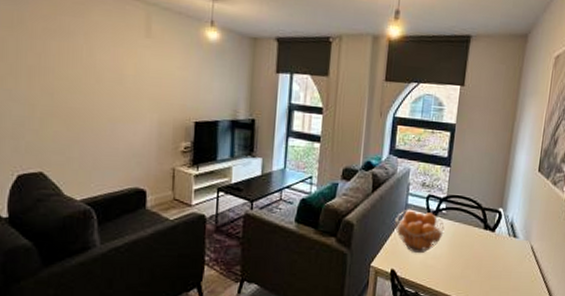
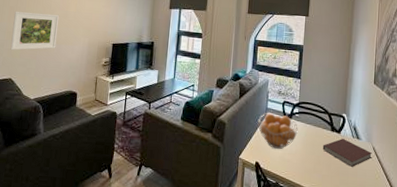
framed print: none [36,72,111,132] -> present [10,11,60,50]
notebook: none [472,238,529,270] -> present [322,139,372,167]

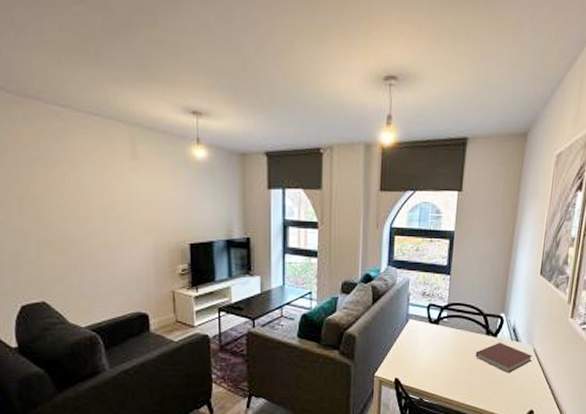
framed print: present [10,11,60,50] -> none [27,202,105,261]
fruit basket: present [258,112,298,150] -> none [397,319,447,362]

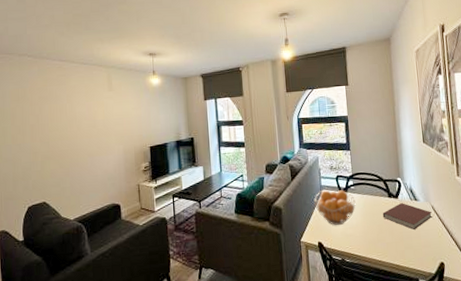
fruit basket: none [397,319,447,362] -> present [314,189,356,226]

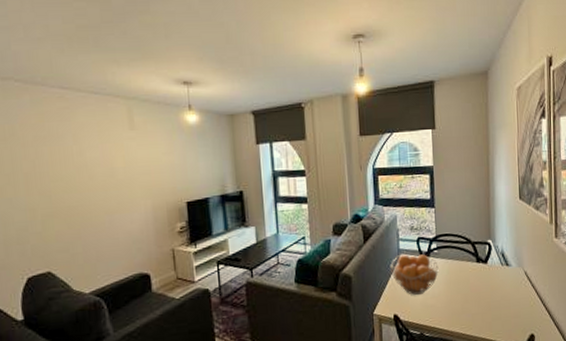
notebook: present [382,203,432,230] -> none [469,268,524,298]

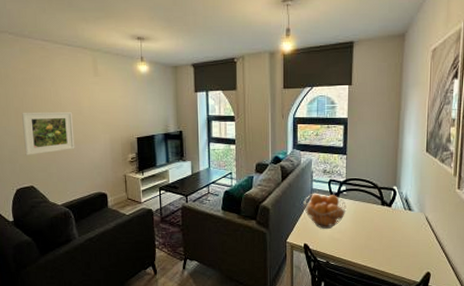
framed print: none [34,174,107,233] -> present [22,111,75,155]

